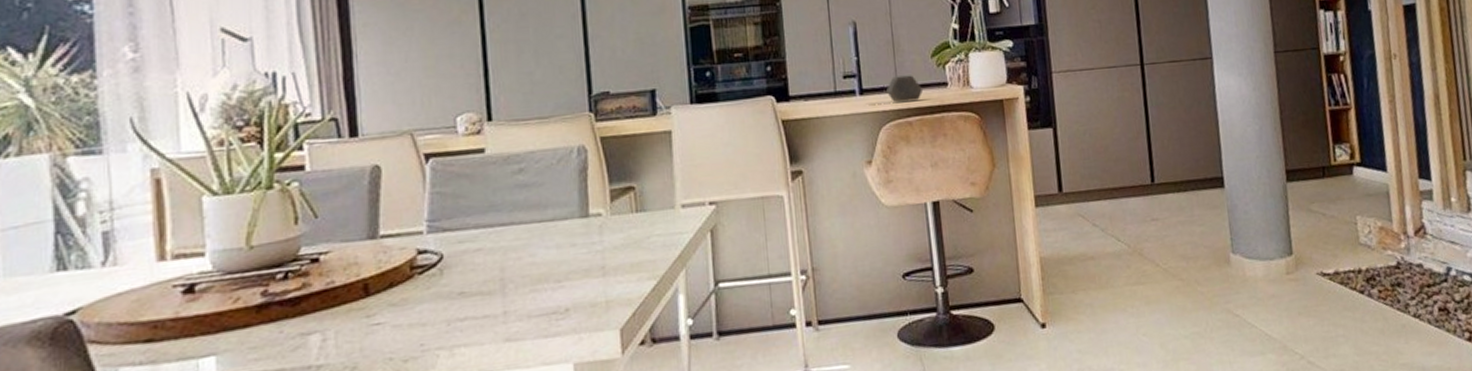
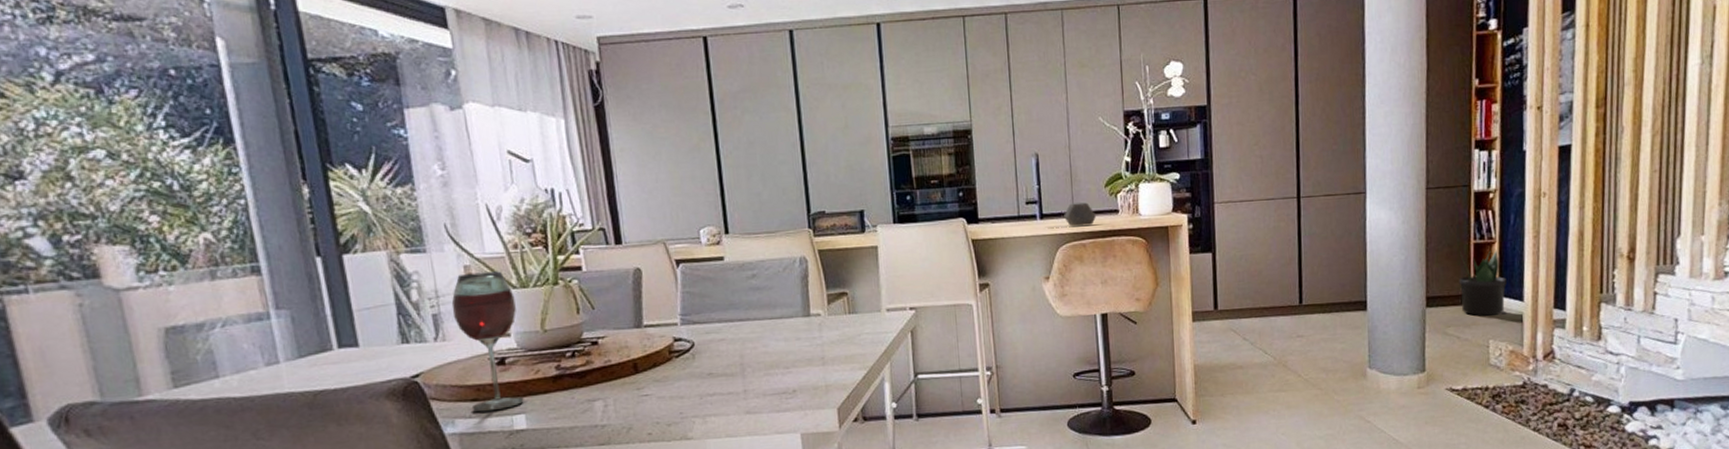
wineglass: none [130,174,216,357] -> present [451,271,524,412]
planter: none [1315,116,1368,190] -> present [1459,250,1507,316]

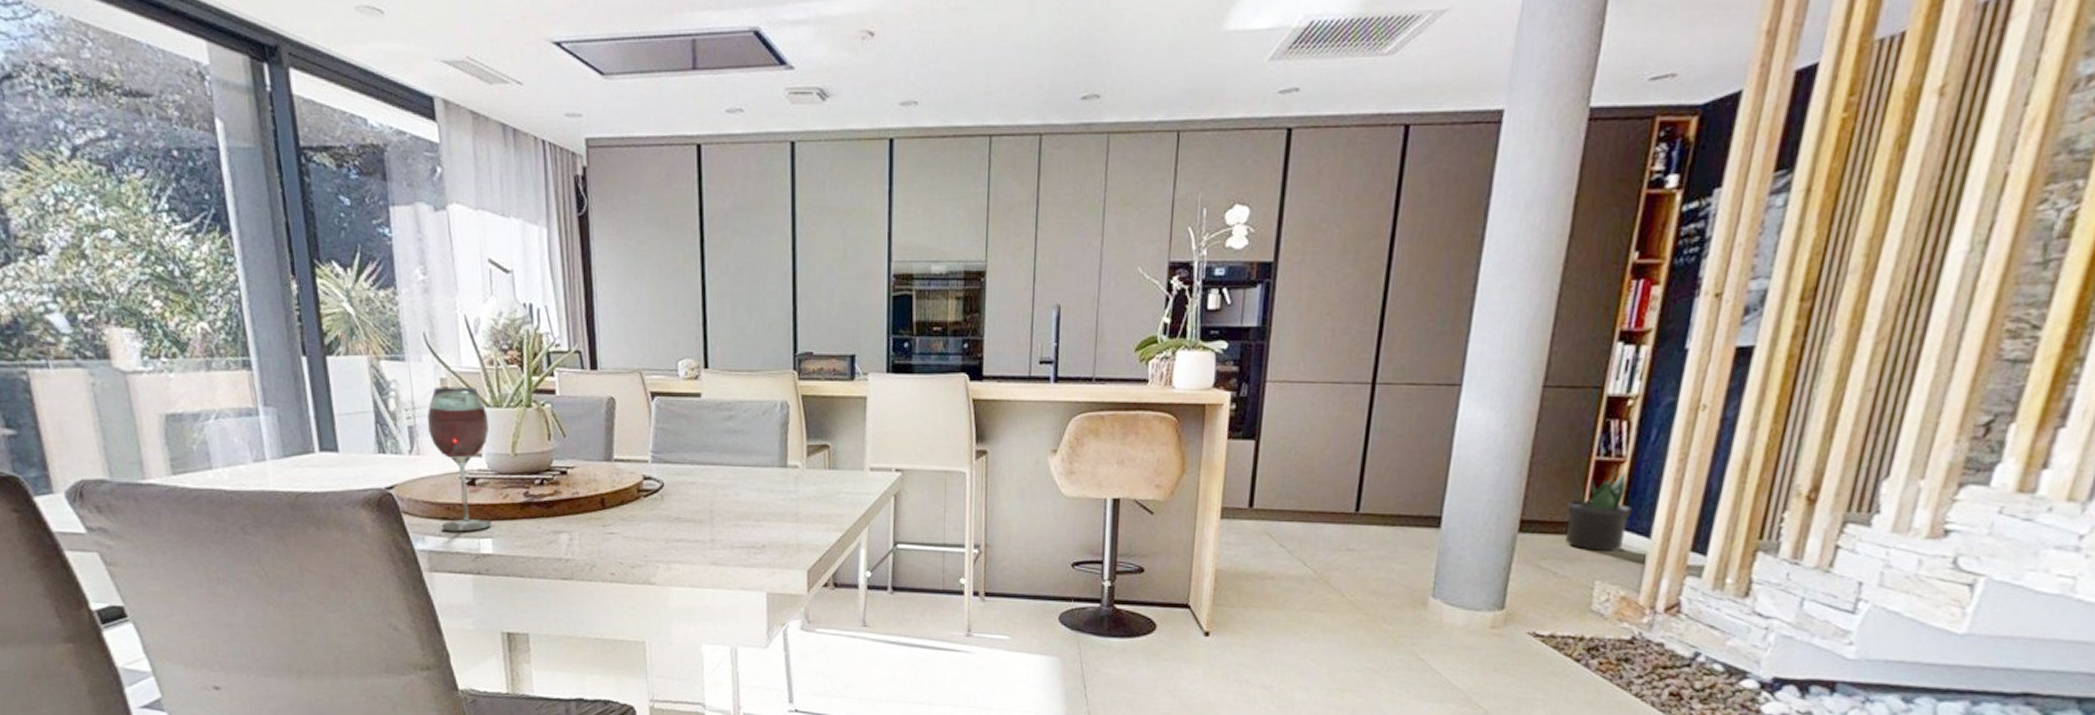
decorative stone: present [1064,202,1096,227] -> none [1082,367,1120,396]

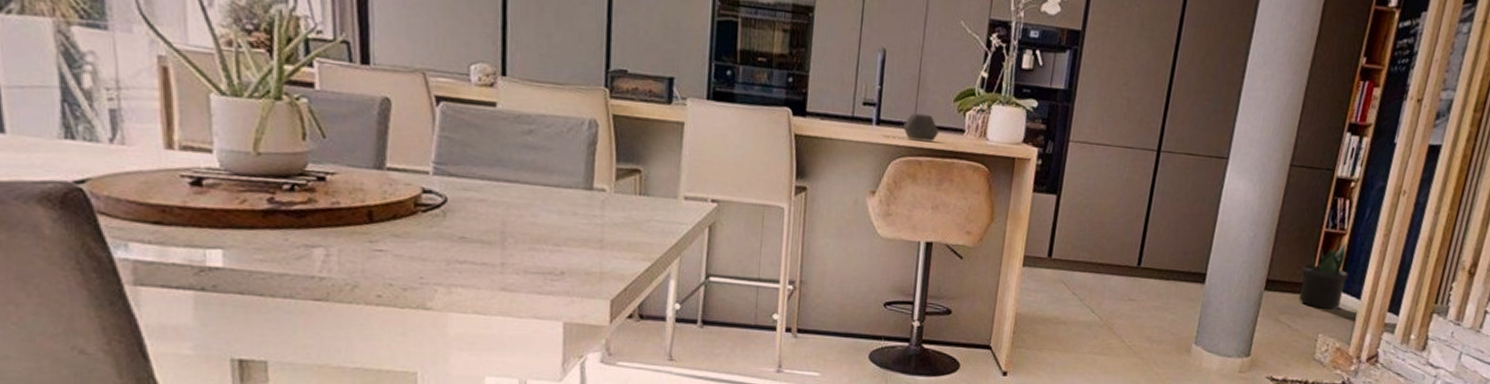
wineglass: present [427,386,492,532] -> none [137,65,223,240]
decorative stone: none [1082,367,1120,396] -> present [903,113,939,142]

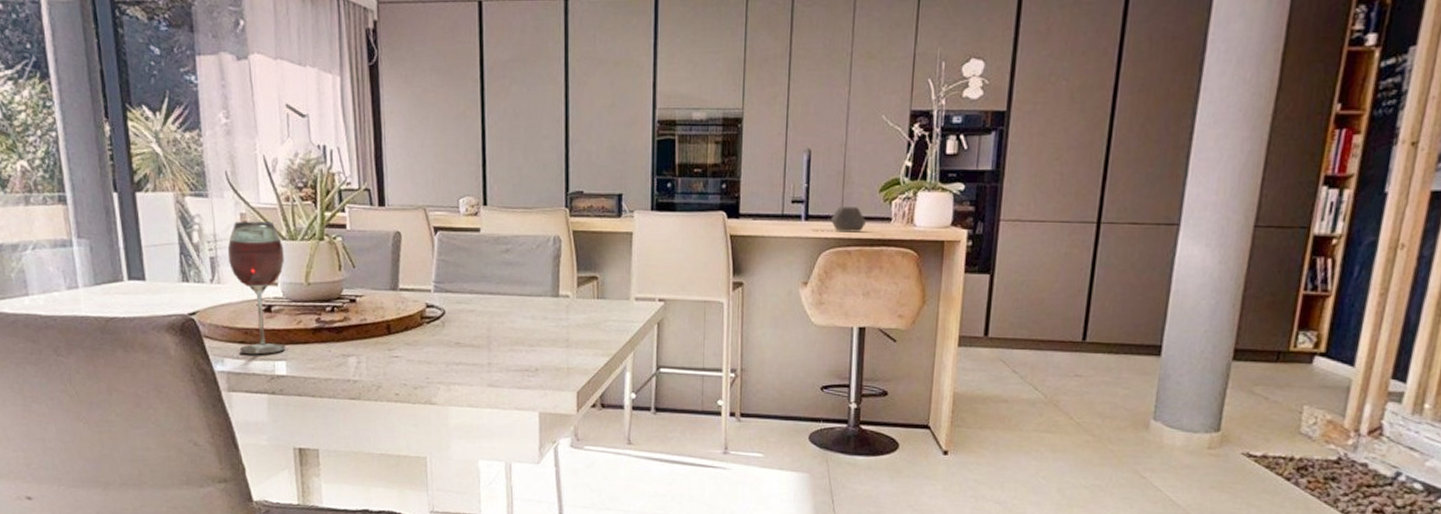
wineglass: none [137,65,223,240] -> present [227,221,286,355]
planter: present [1299,237,1349,310] -> none [1276,302,1337,378]

